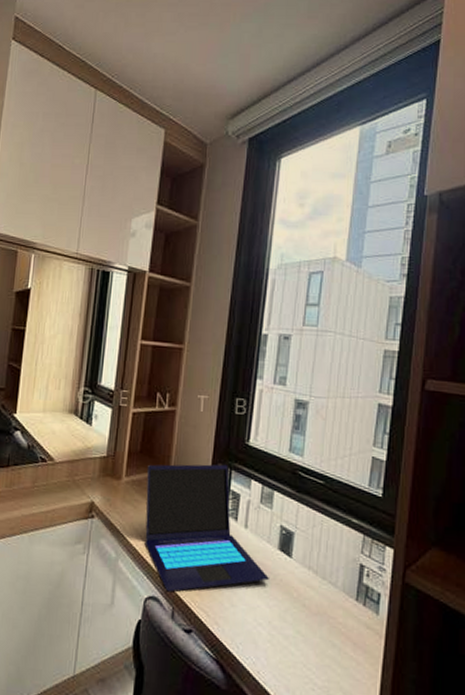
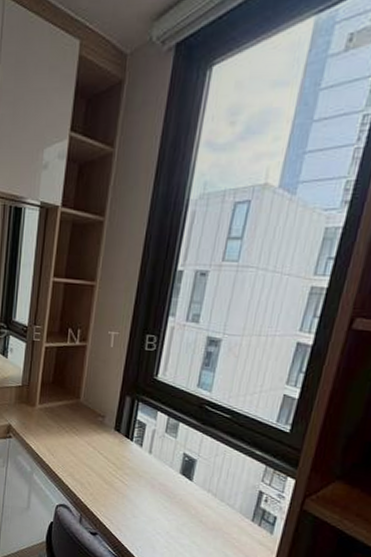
laptop: present [144,464,269,592] -> none [56,394,170,502]

